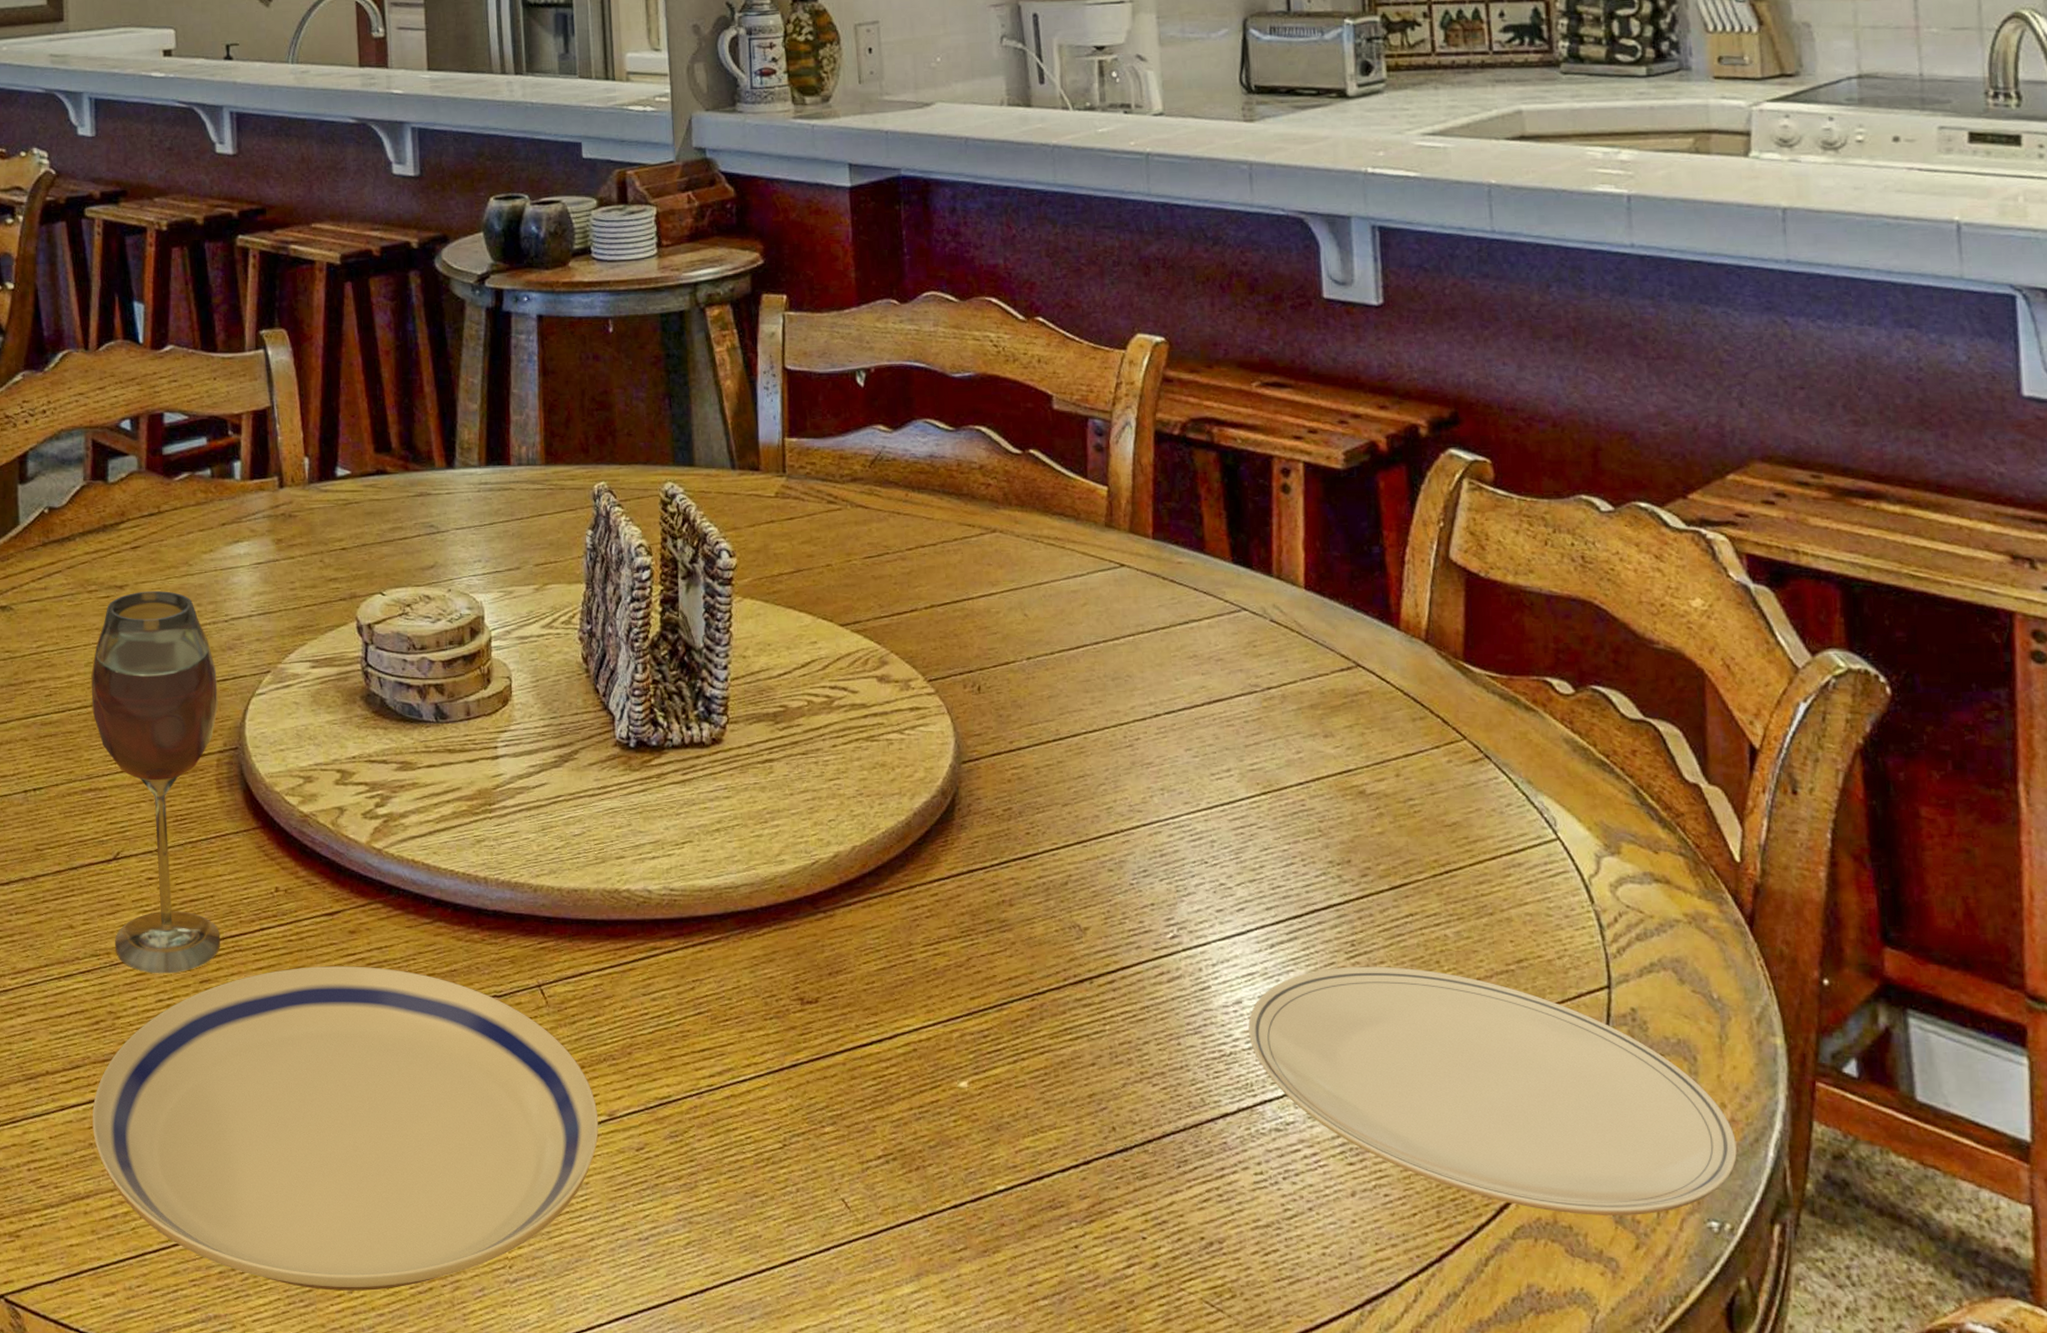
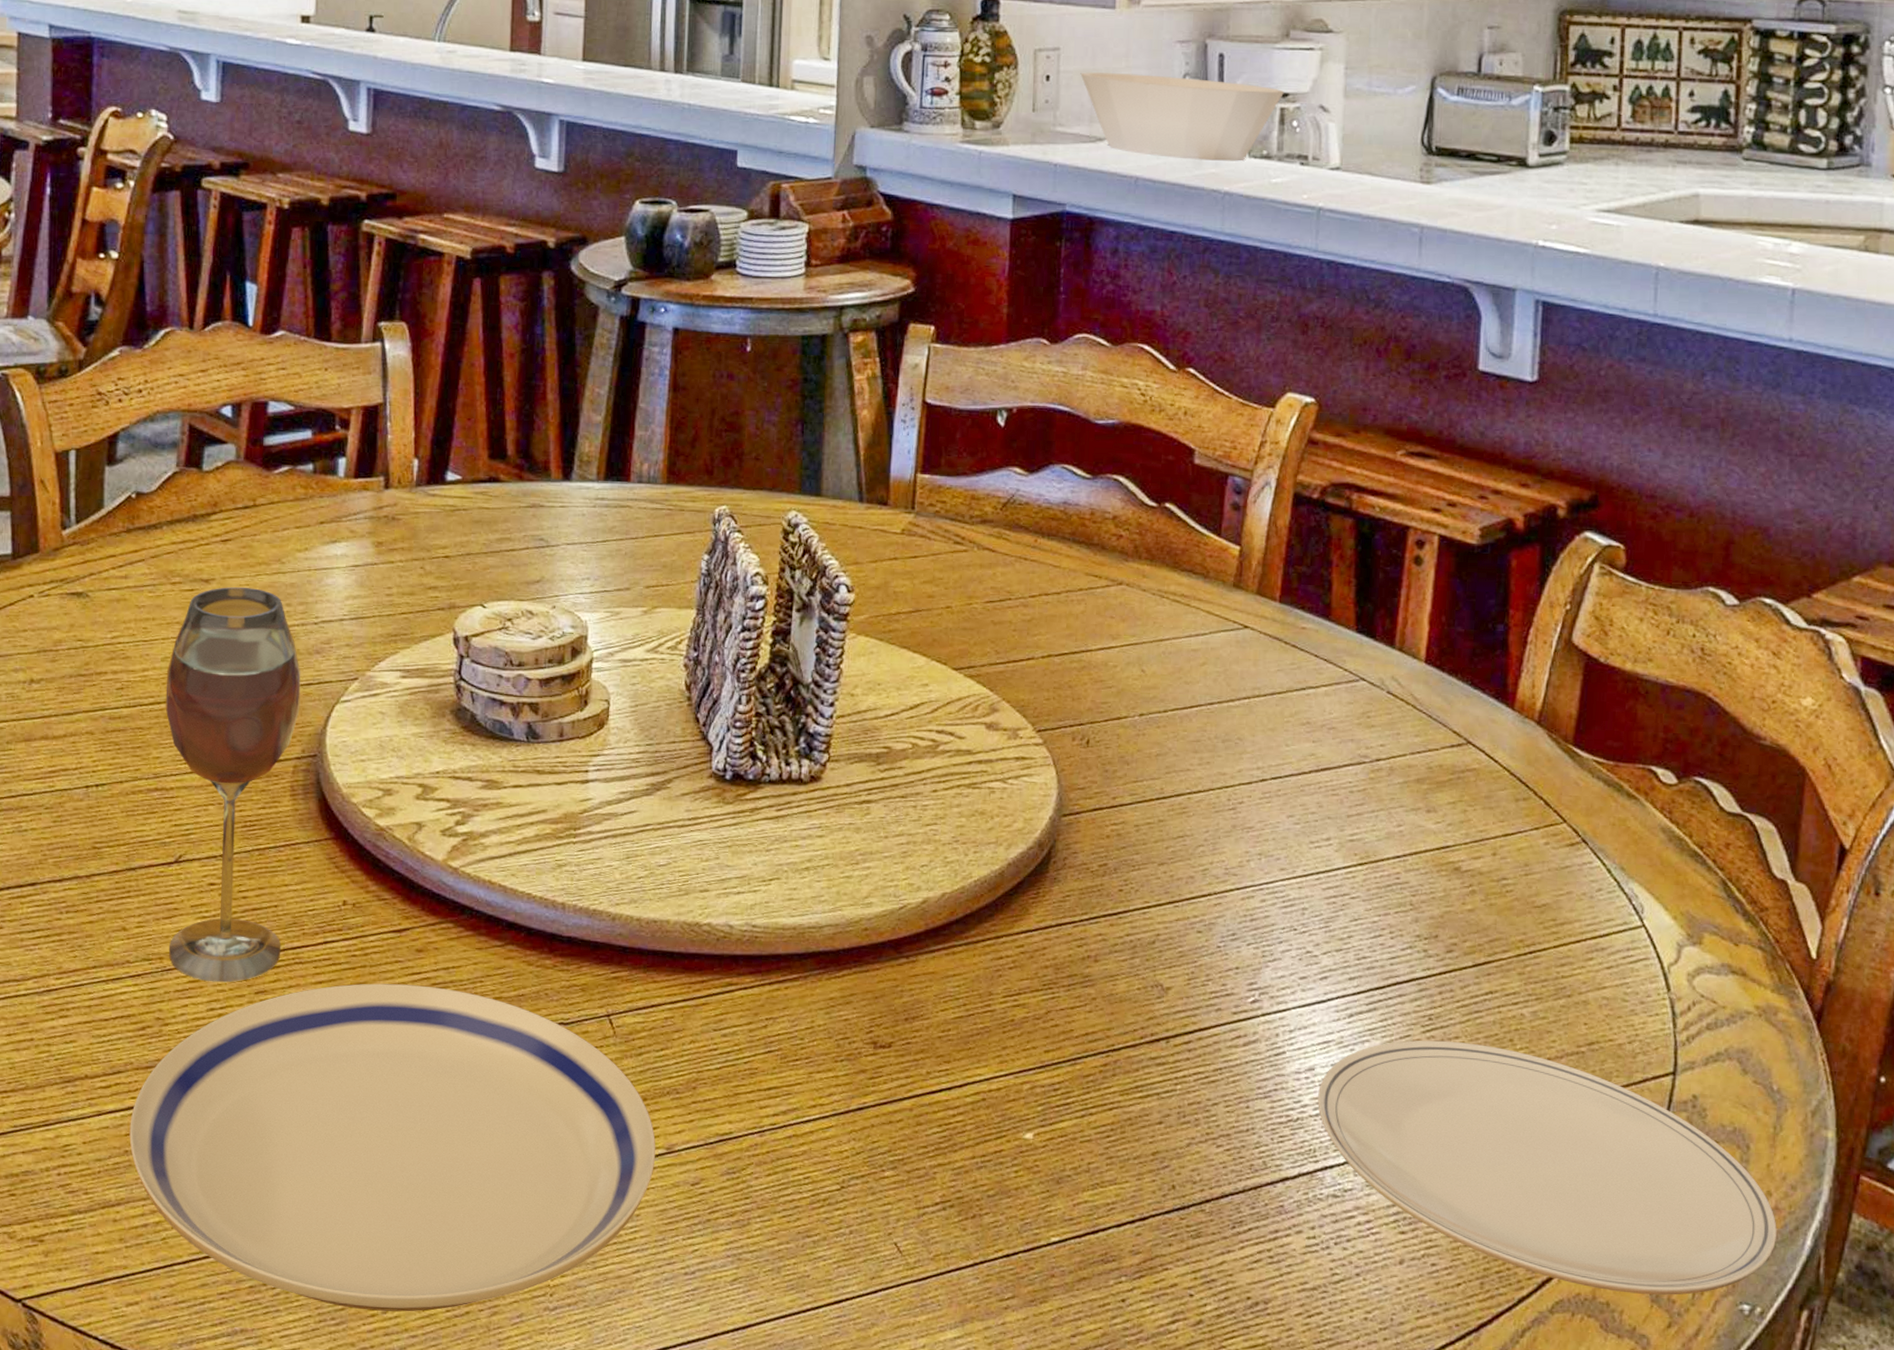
bowl: none [901,39,1101,117] -> present [1080,72,1285,161]

